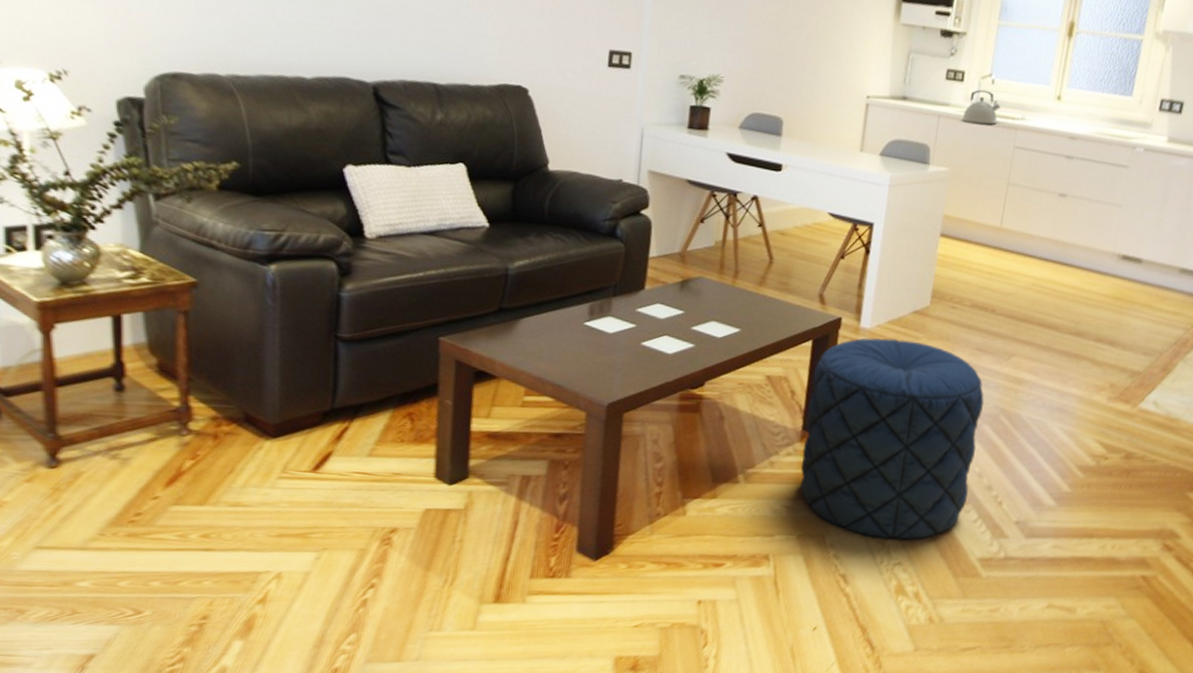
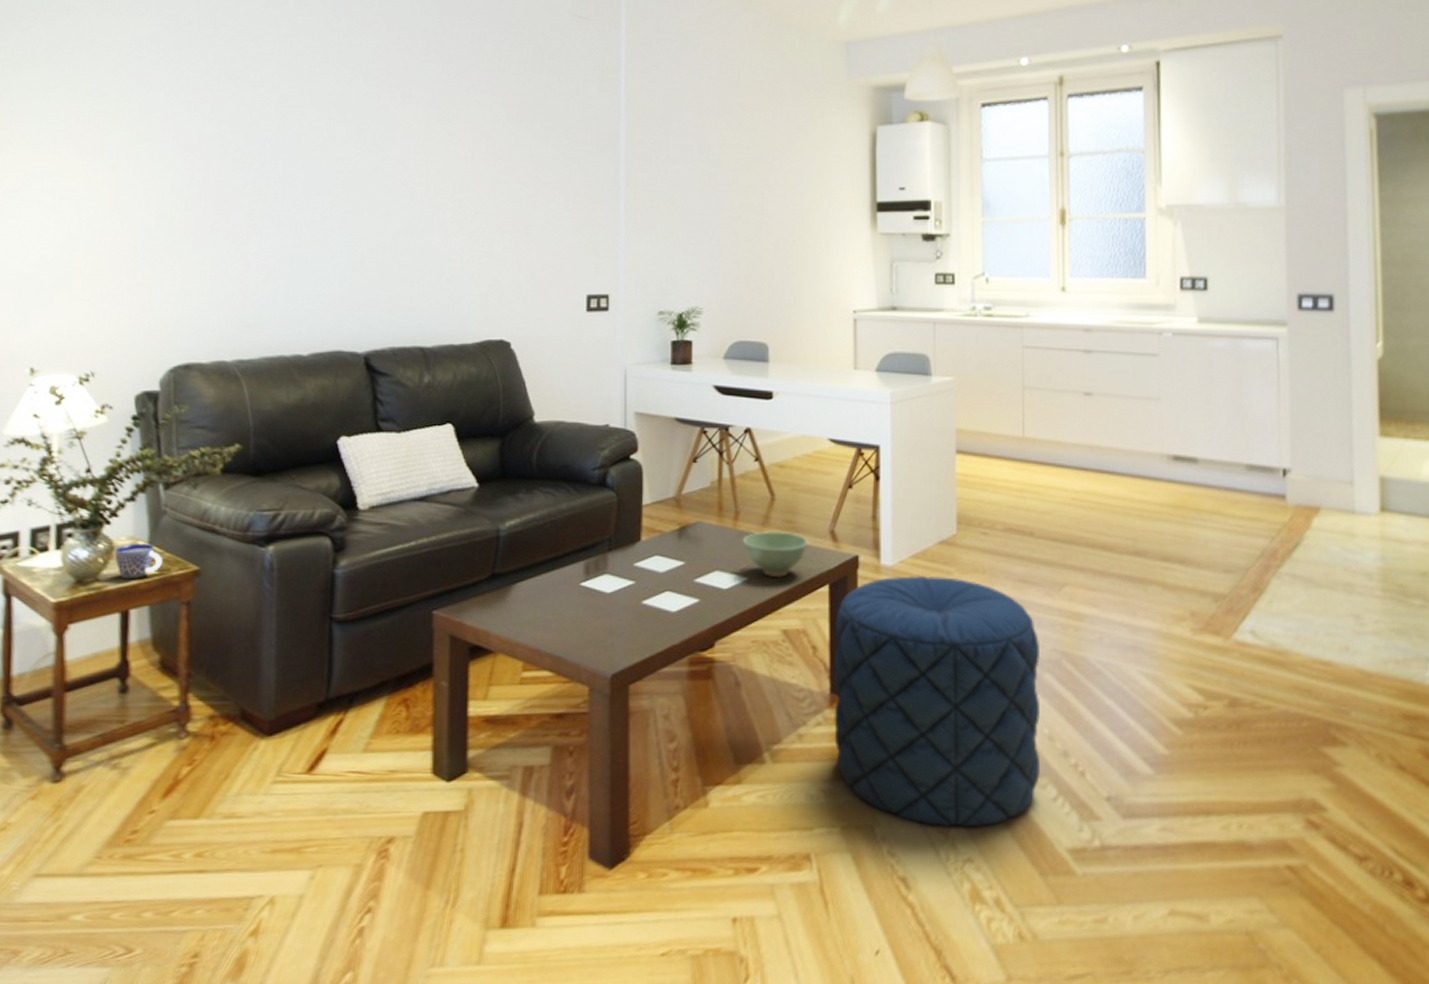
cup: none [103,251,156,286] -> present [115,543,162,580]
bowl: none [739,289,799,332] -> present [743,530,808,578]
kettle: present [961,89,1000,125] -> none [959,290,1000,326]

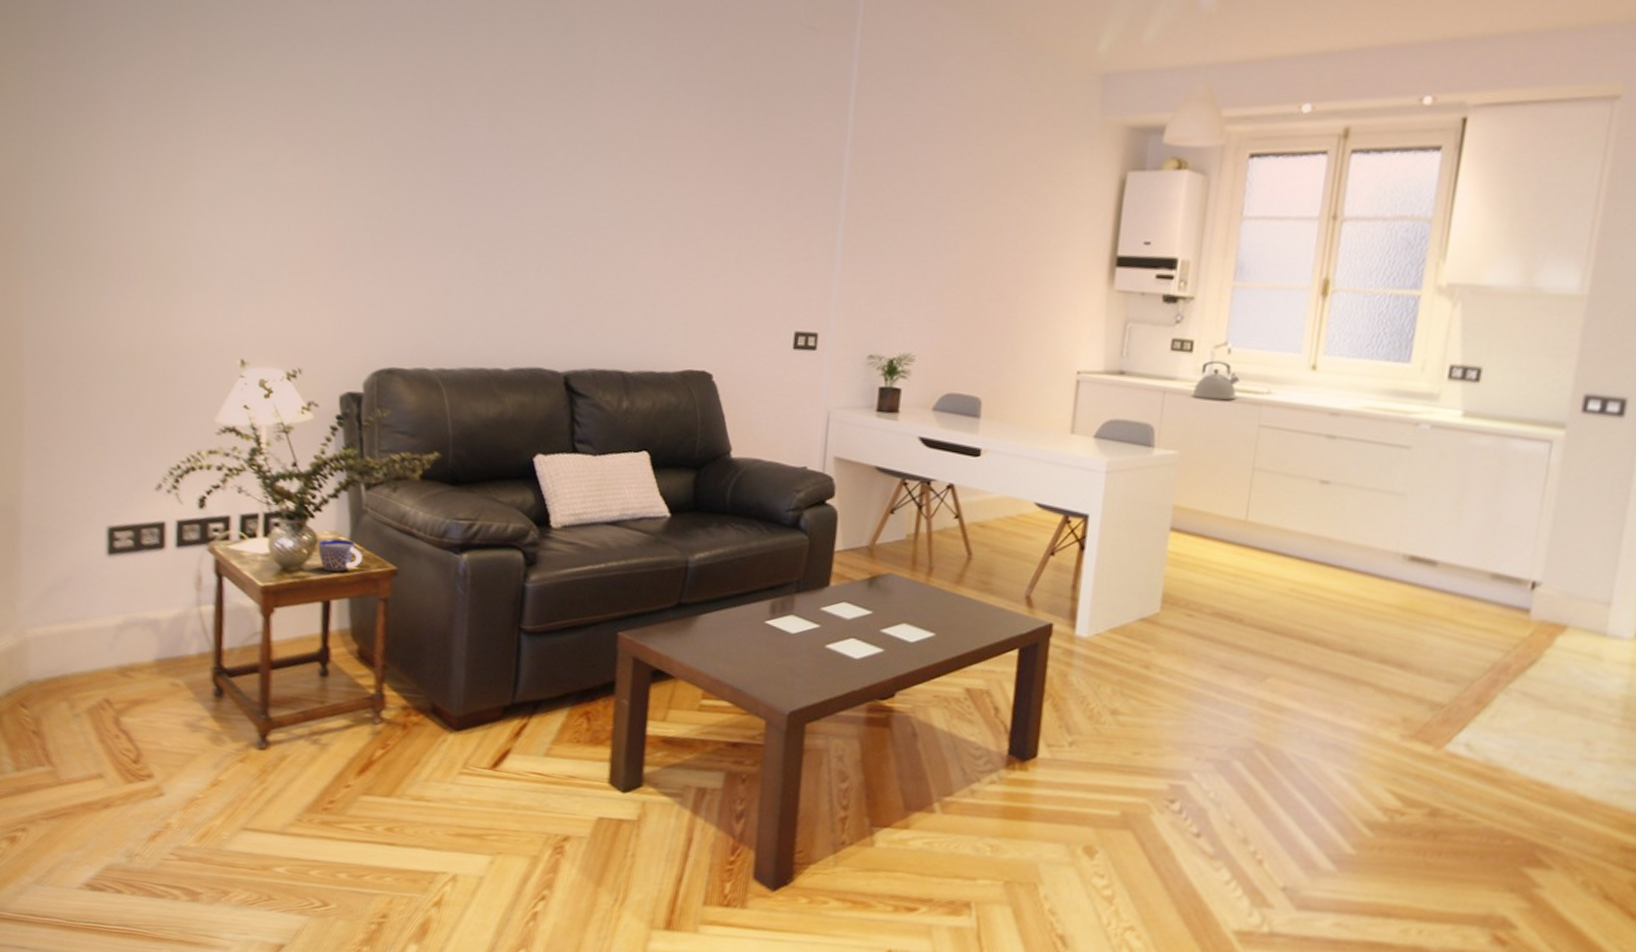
bowl: present [743,530,808,578] -> none [934,589,1002,638]
pouf: present [833,575,1041,828] -> none [1006,648,1235,900]
kettle: none [959,290,1000,326] -> present [1192,360,1240,401]

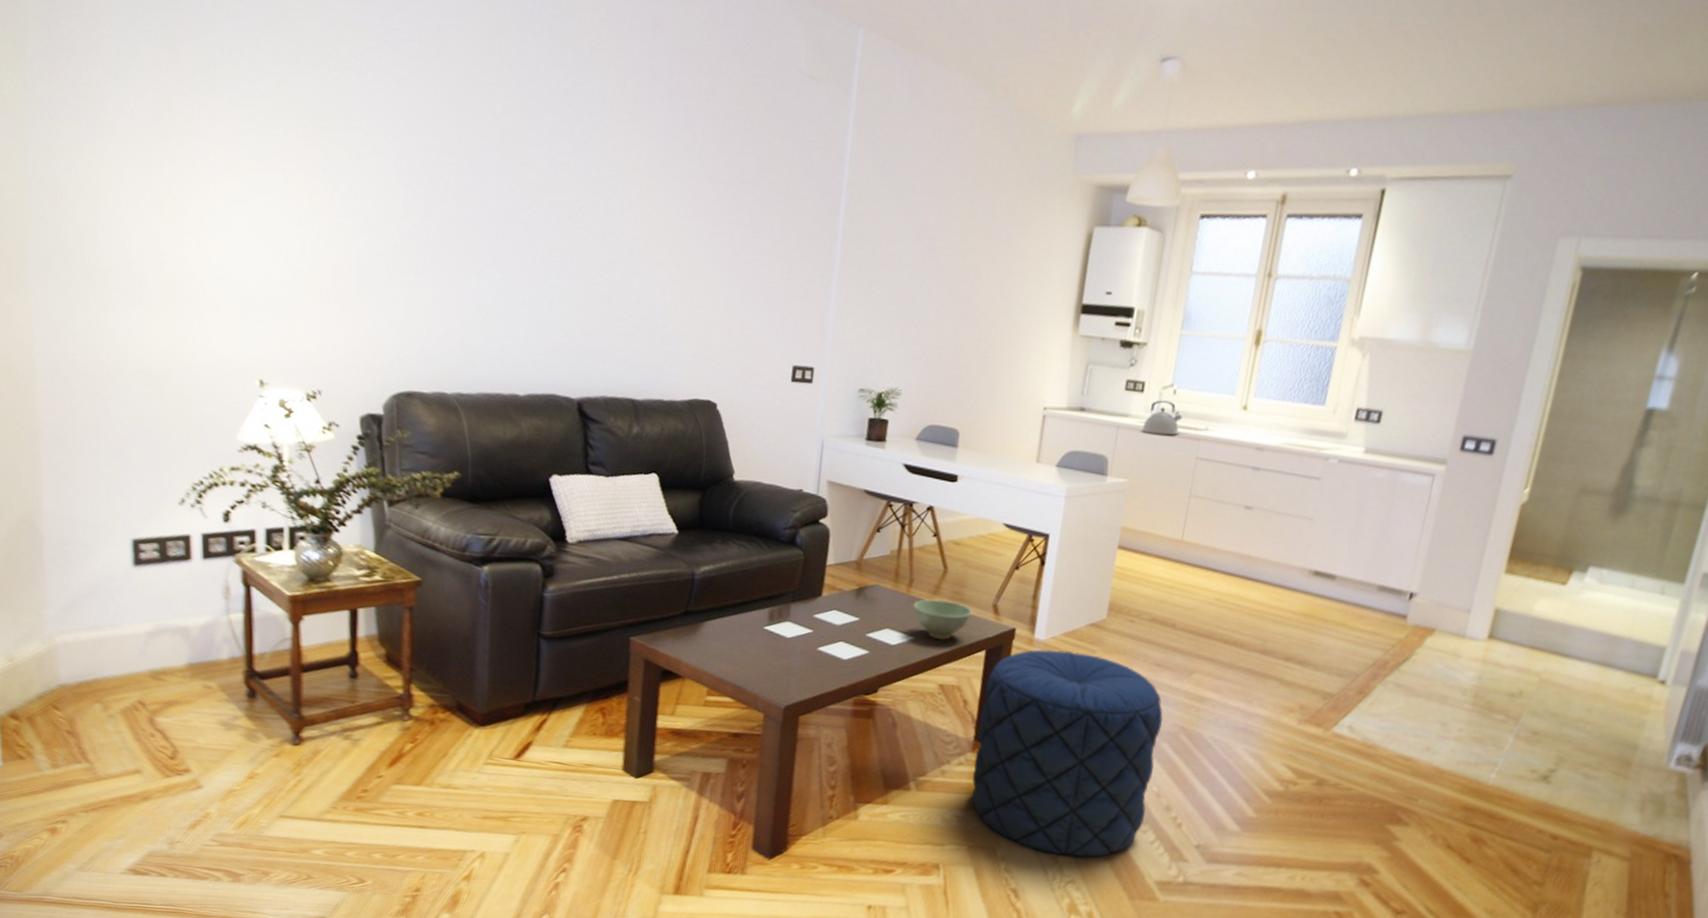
cup: present [318,538,362,573] -> none [344,551,387,583]
bowl: none [934,589,1002,638] -> present [914,598,973,641]
pouf: none [1006,648,1235,900] -> present [971,649,1164,858]

